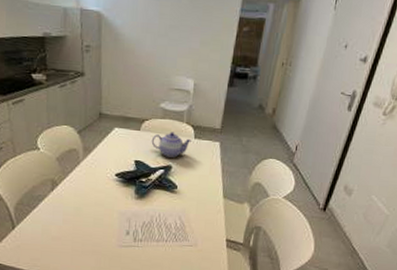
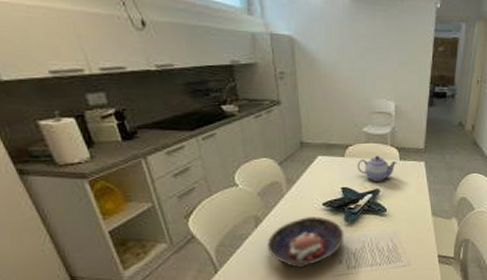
bowl: none [60,185,134,235] -> present [267,216,344,268]

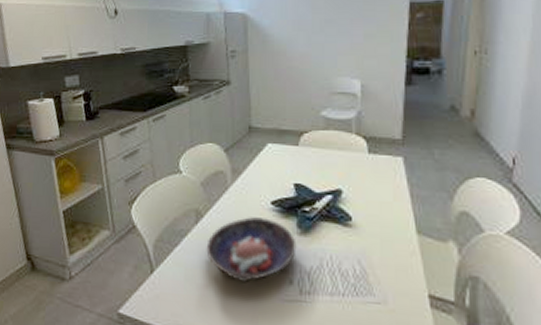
teapot: present [357,155,397,181] -> none [313,146,365,179]

